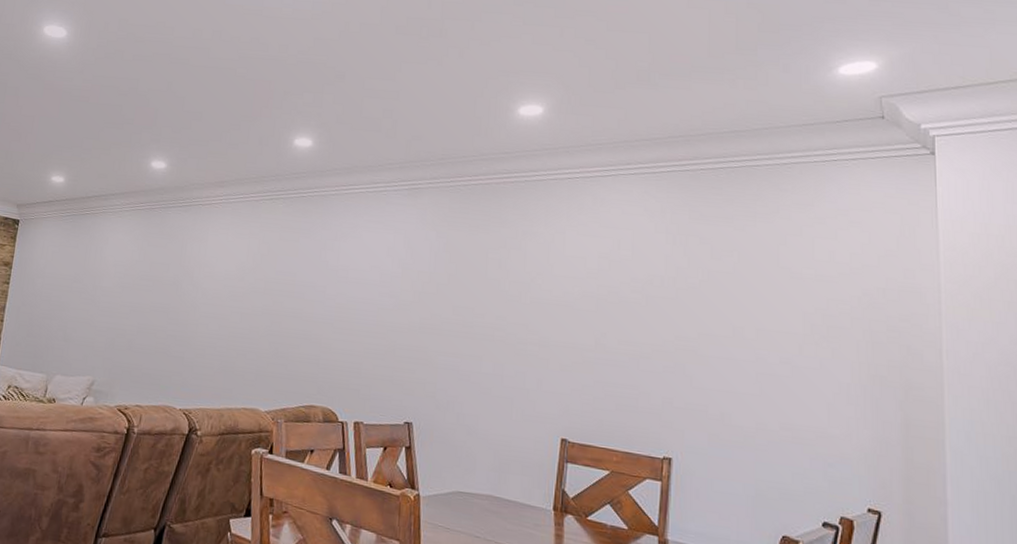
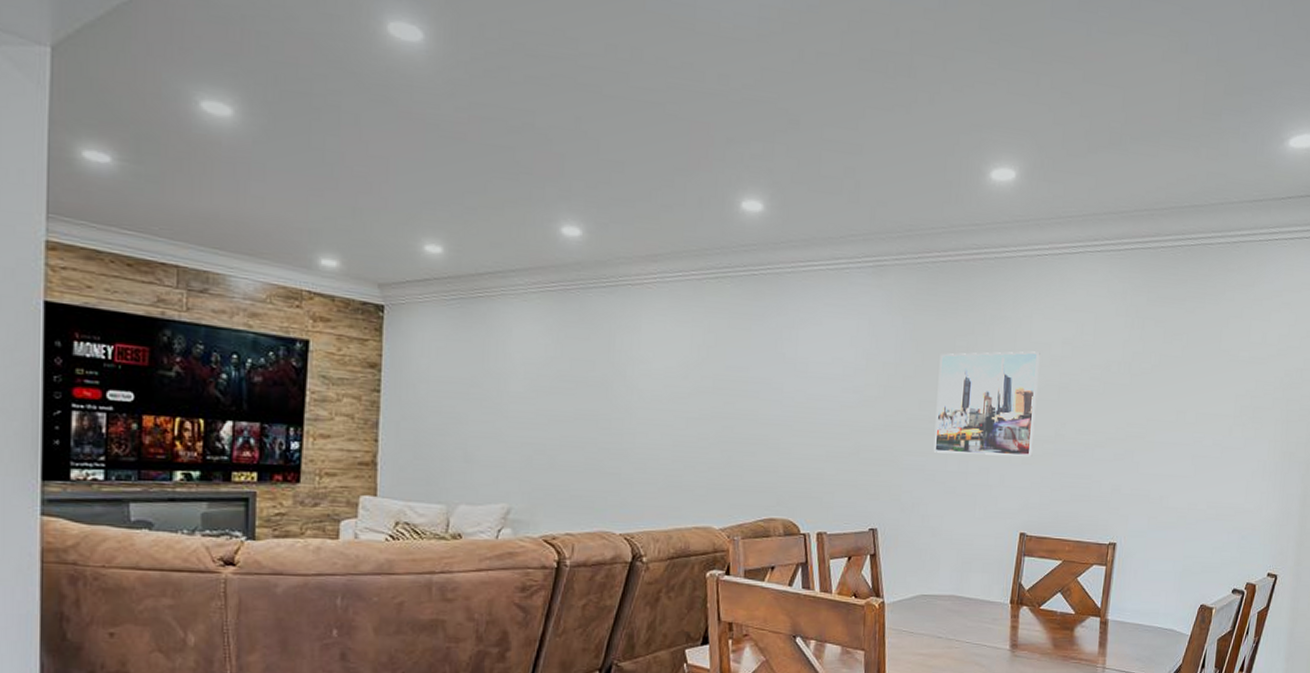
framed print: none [468,264,575,364] -> present [933,351,1040,457]

